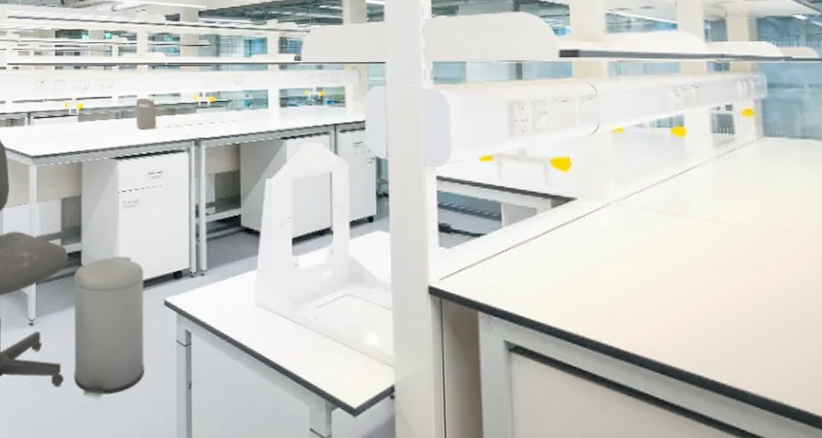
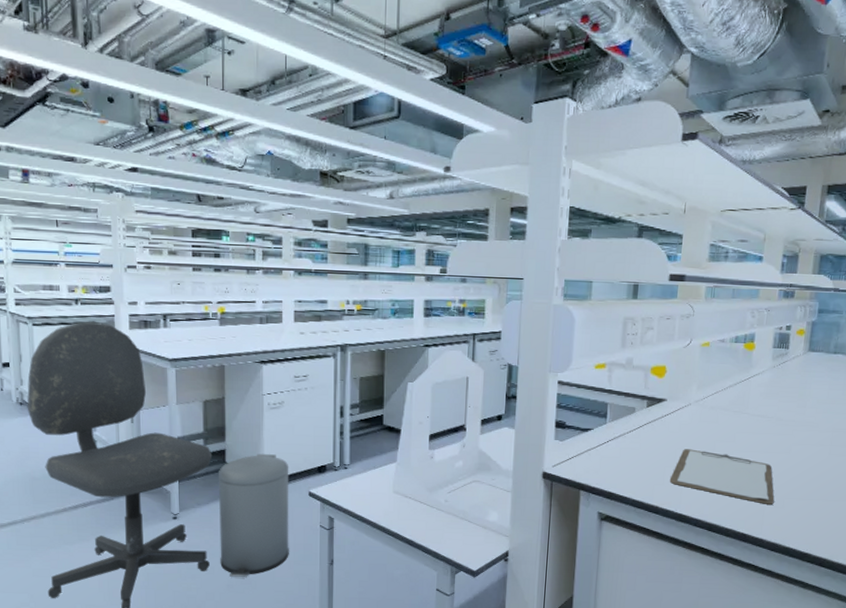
container: present [136,97,156,130] -> none [281,303,302,336]
clipboard: none [595,261,753,342] -> present [669,449,775,505]

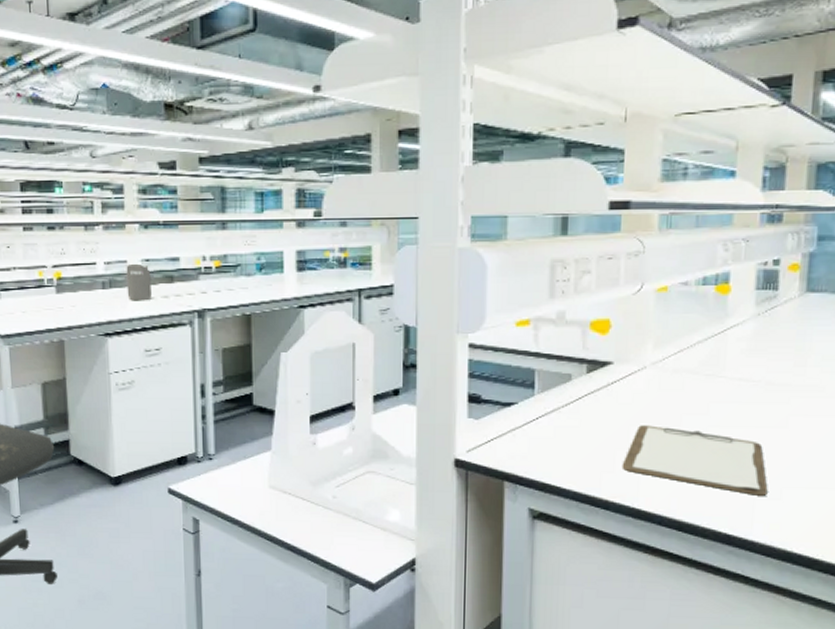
pedal bin: present [218,454,289,578] -> none [62,444,148,592]
container: none [281,303,302,336] -> present [126,263,152,301]

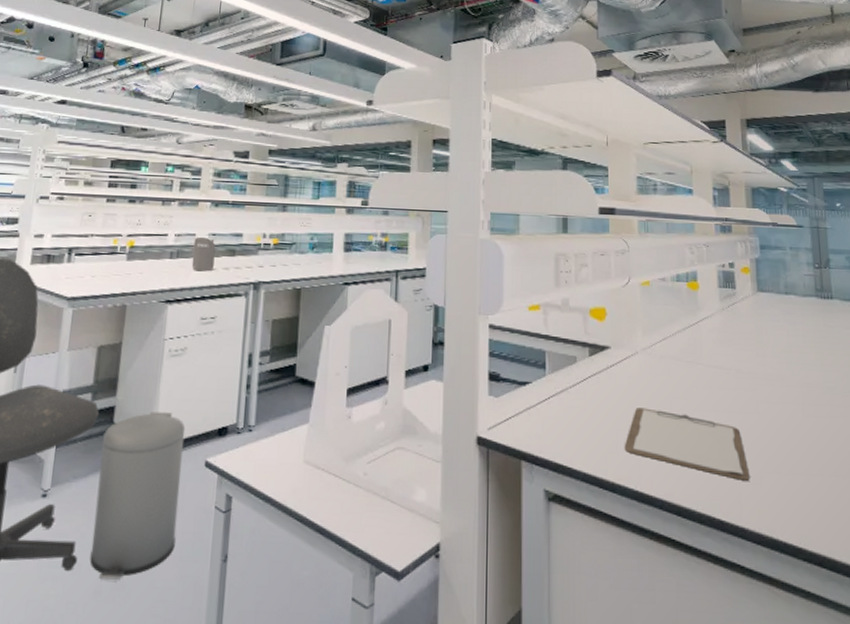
pedal bin: none [62,444,148,592] -> present [89,412,186,581]

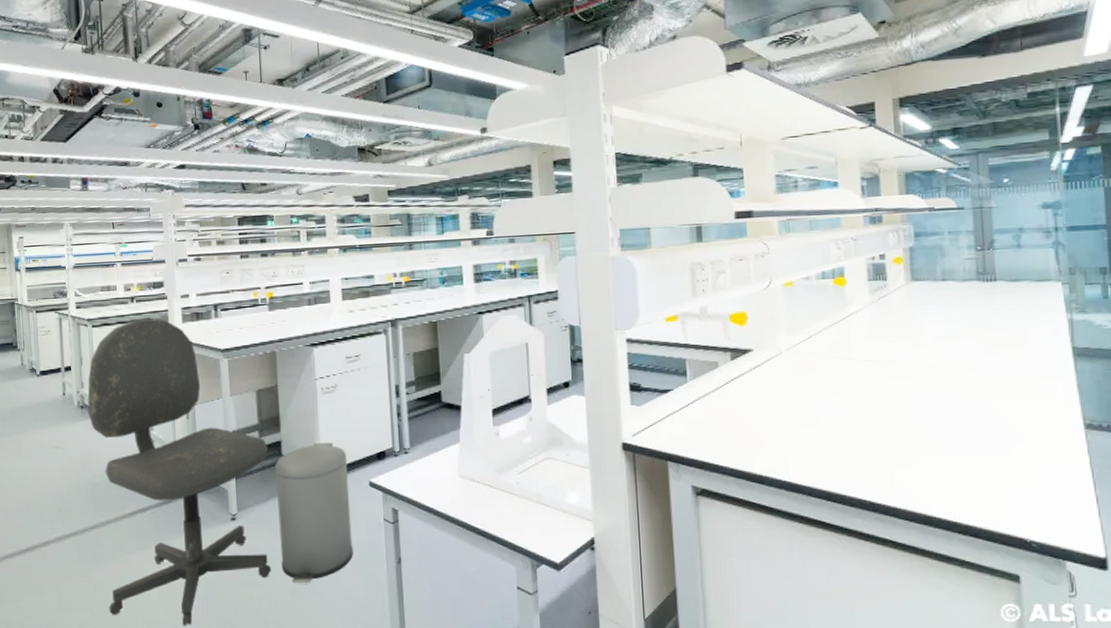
container: present [192,236,216,272] -> none [328,282,351,315]
clipboard: present [624,407,750,481] -> none [770,404,903,465]

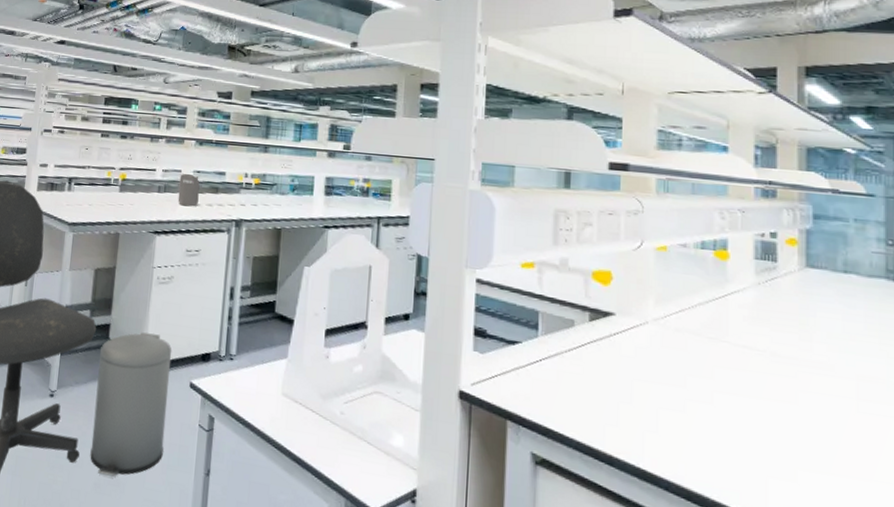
container: none [328,282,351,315] -> present [178,173,200,207]

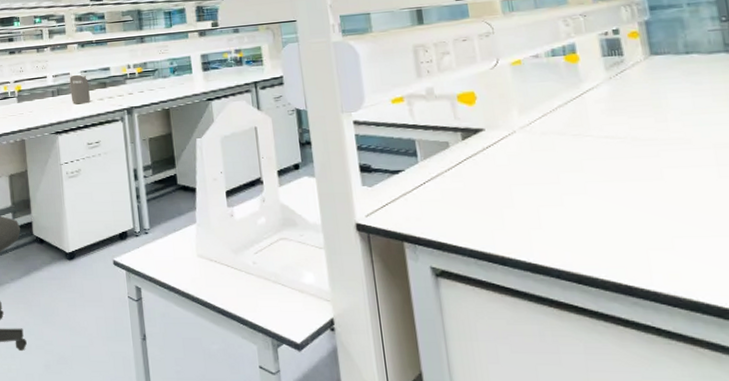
pedal bin: present [90,332,172,478] -> none [27,223,101,357]

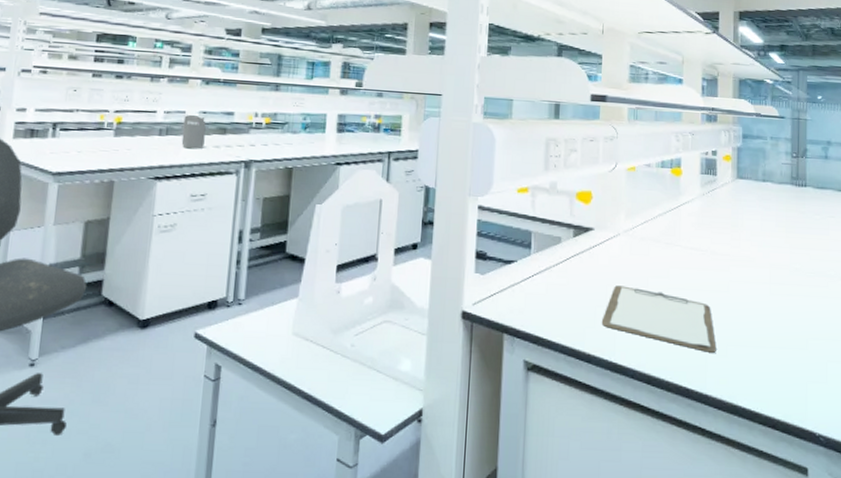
clipboard: none [510,184,659,246] -> present [601,285,717,353]

